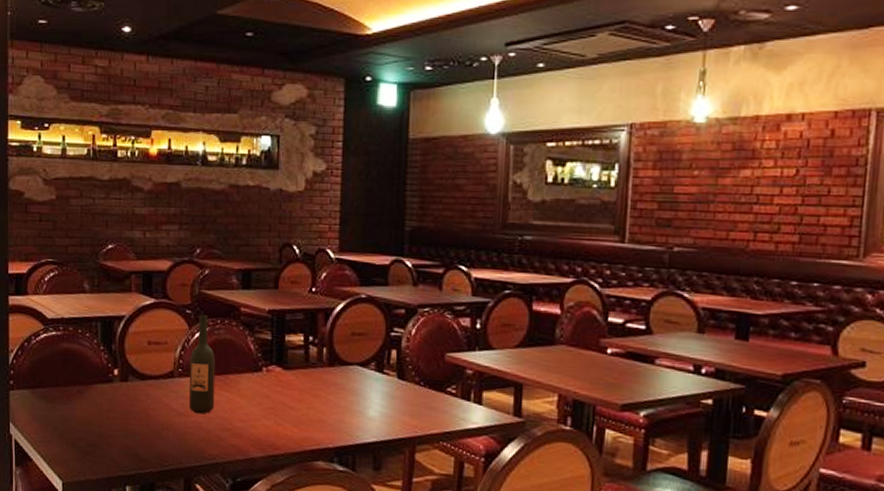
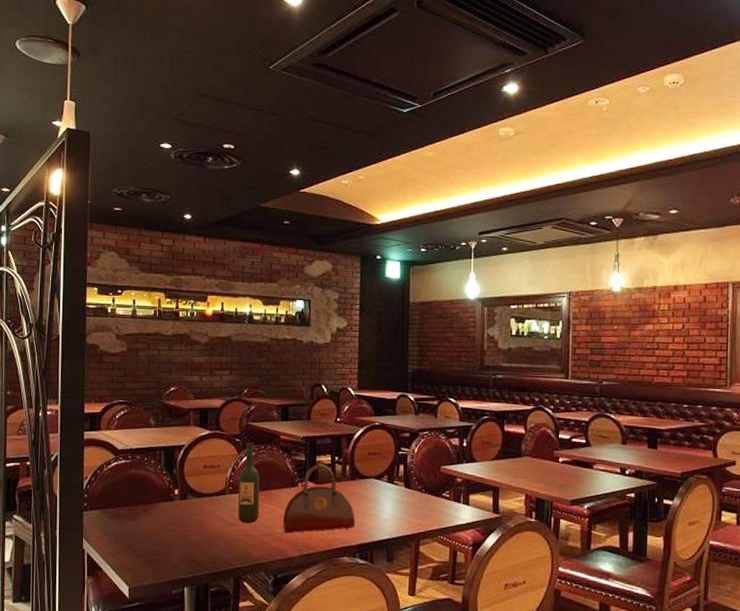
handbag: none [244,344,334,429] -> present [283,464,356,533]

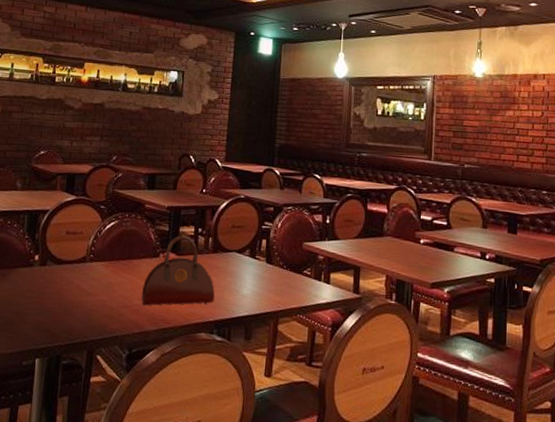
wine bottle: present [238,442,260,523] -> none [97,210,122,293]

